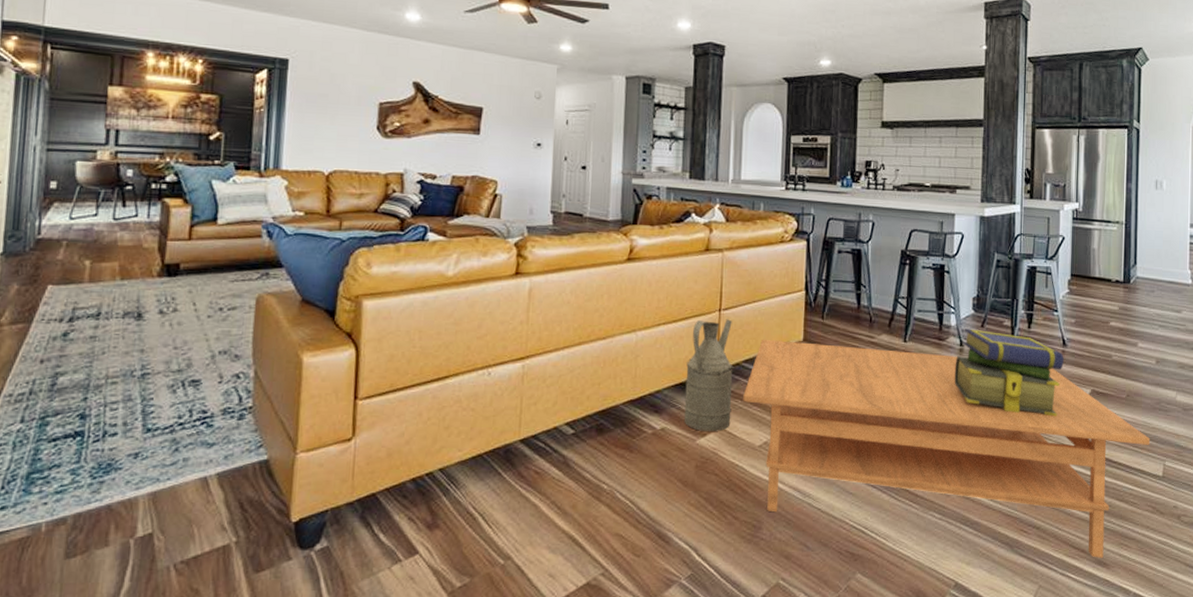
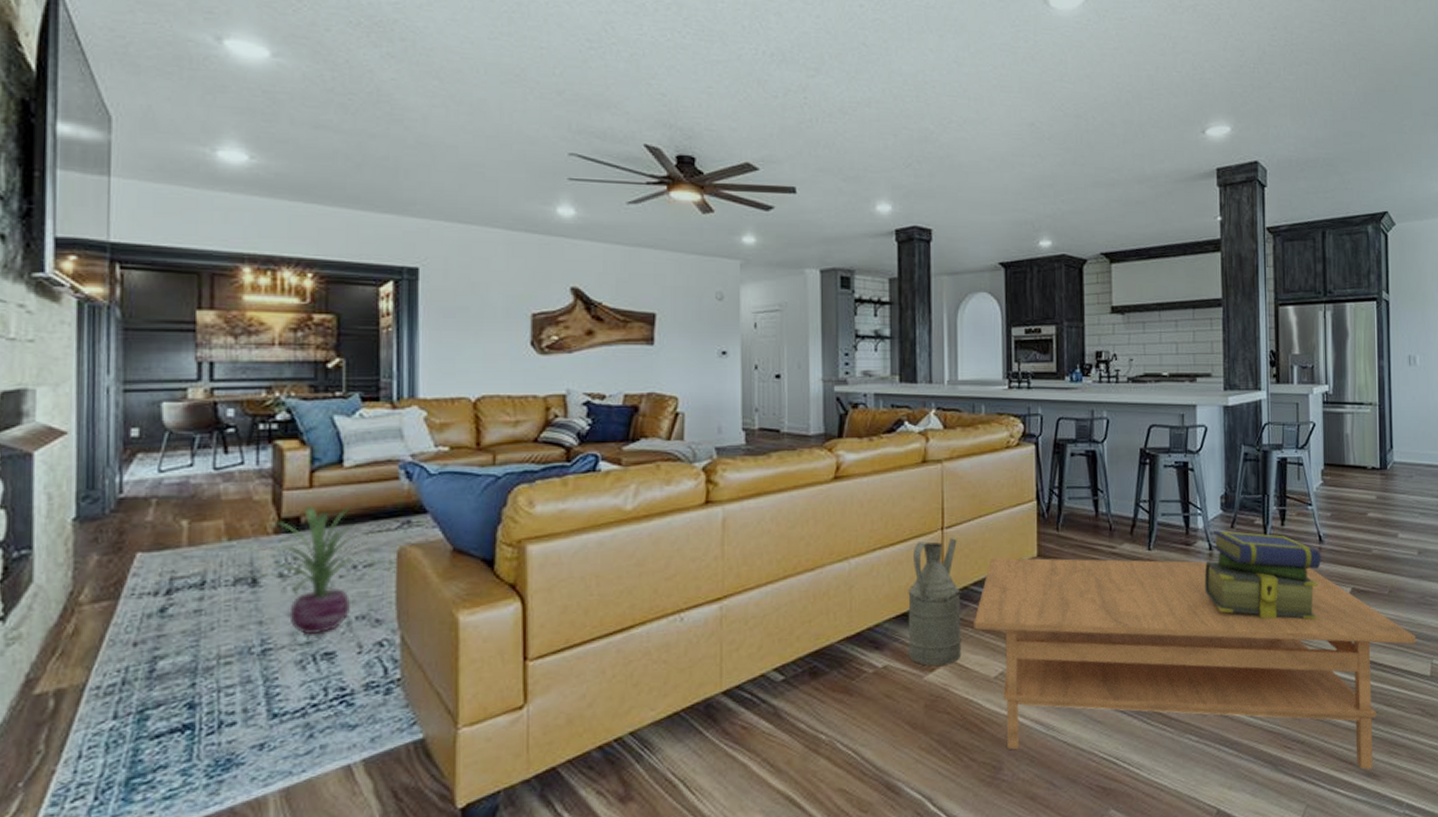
decorative plant: none [118,256,254,364] -> present [228,504,395,635]

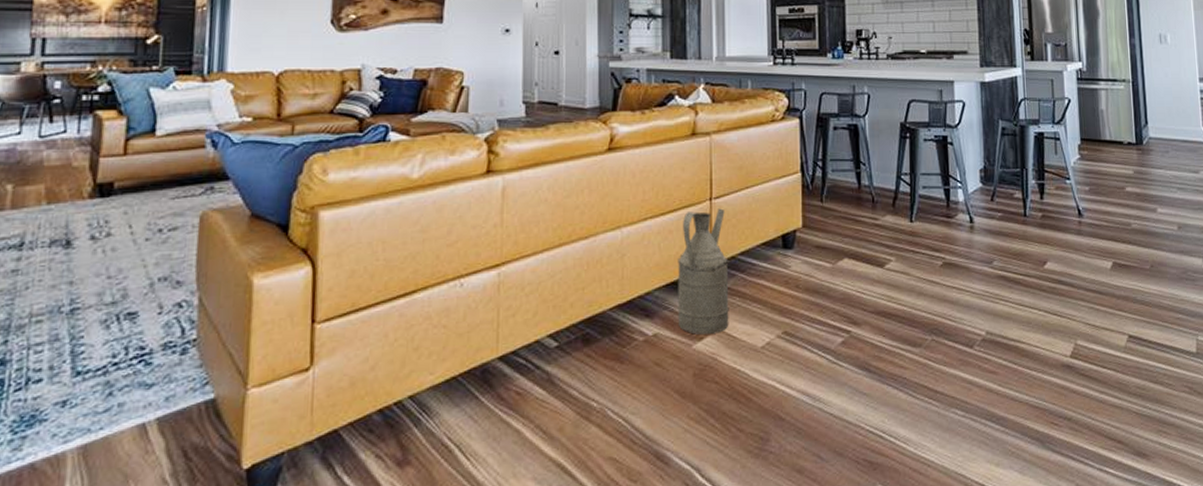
decorative plant: present [228,504,395,635] -> none [44,171,197,295]
coffee table: present [974,557,1416,770] -> none [741,228,1180,449]
stack of books: present [1204,530,1321,620] -> none [966,203,1081,294]

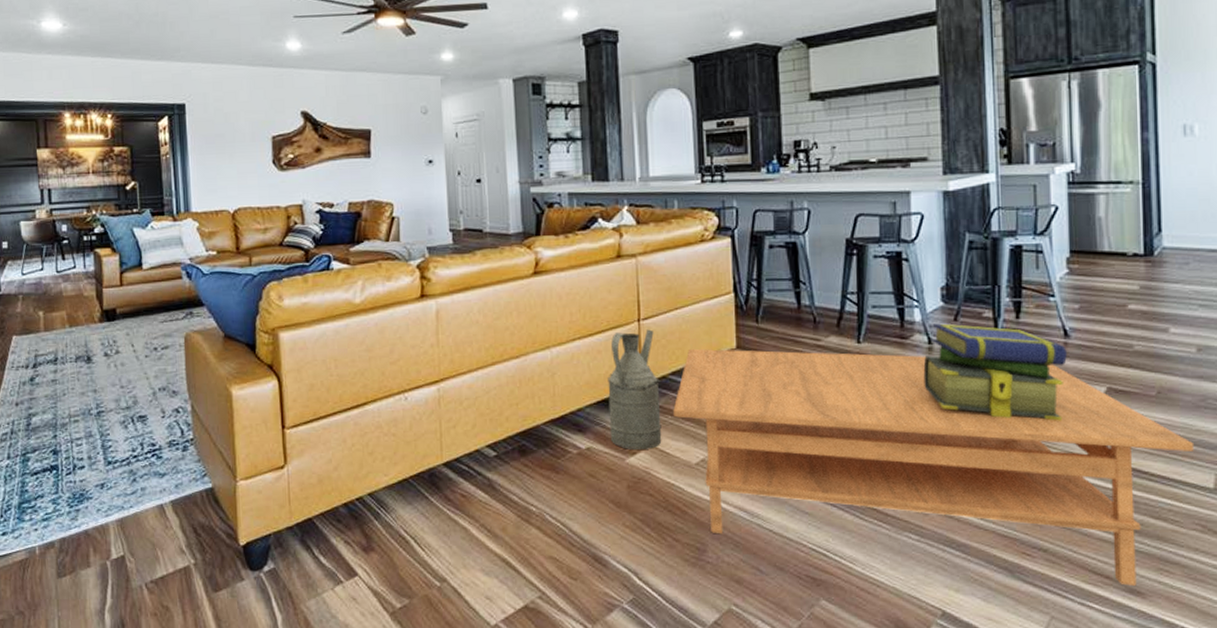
coffee table: none [741,228,1180,449] -> present [673,348,1195,586]
stack of books: none [966,203,1081,294] -> present [923,323,1067,421]

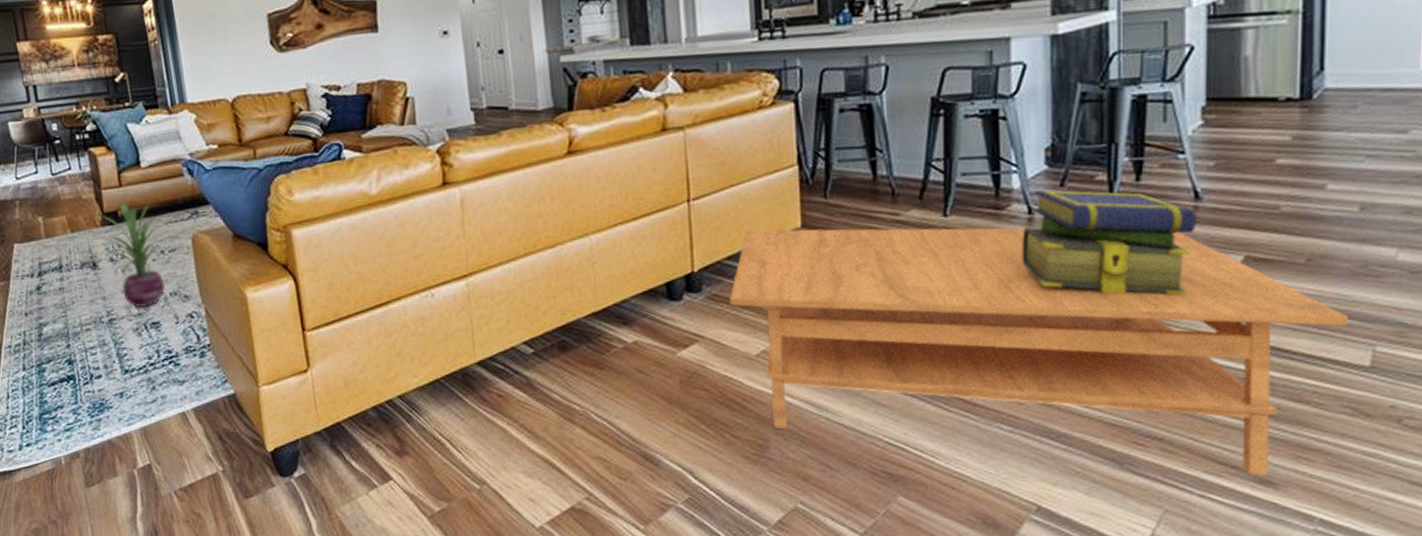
decorative plant: none [72,299,184,402] -> present [77,199,193,308]
watering can: present [607,329,662,450] -> none [654,210,718,342]

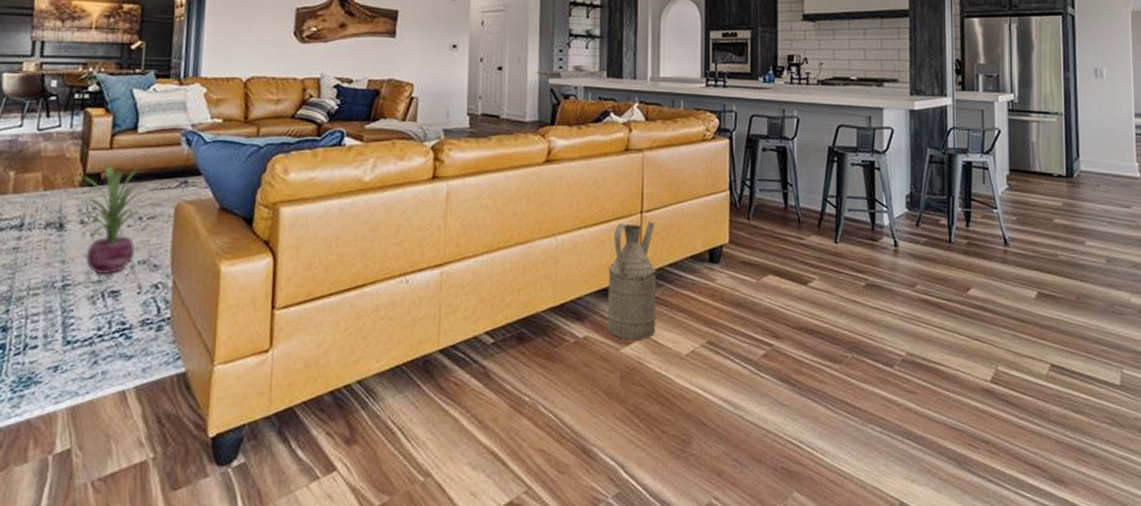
watering can: none [654,210,718,342] -> present [607,221,658,339]
coffee table: present [729,227,1349,476] -> none [668,241,1105,475]
stack of books: present [1021,190,1197,296] -> none [890,228,1006,321]

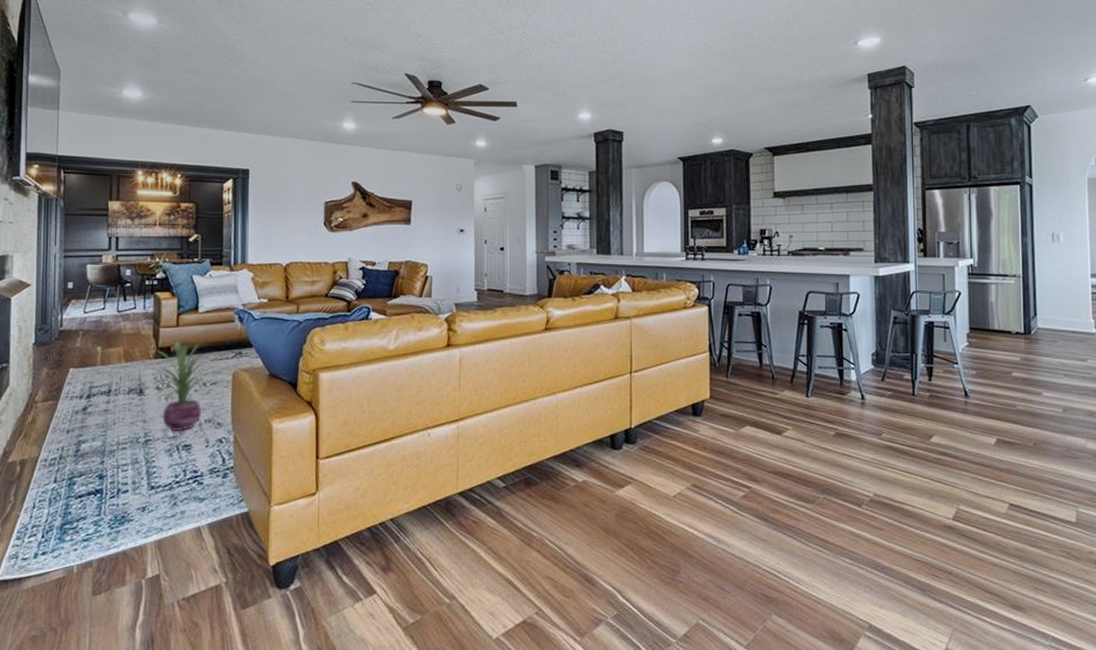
watering can: present [607,221,658,339] -> none [603,380,647,483]

